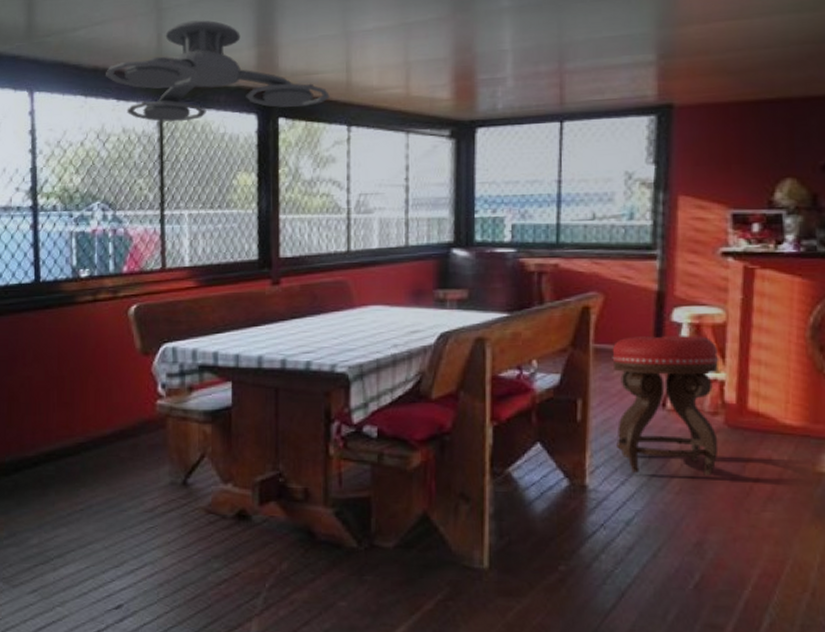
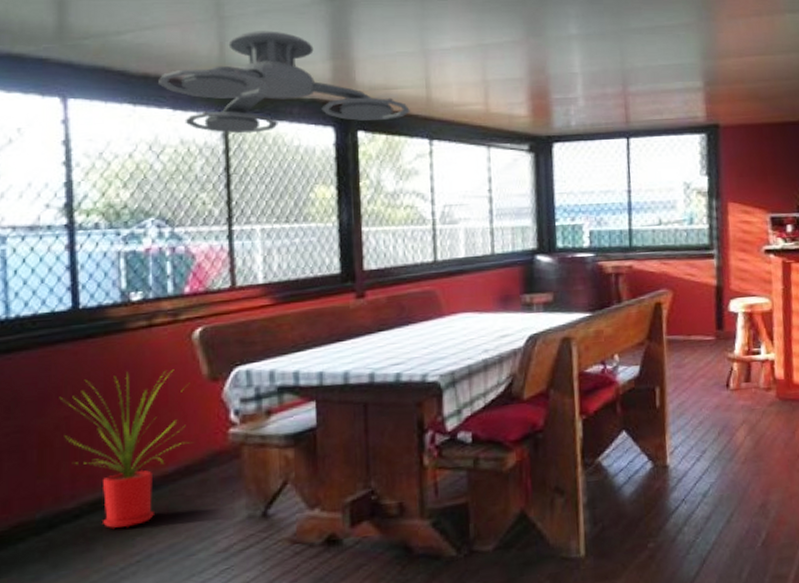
house plant: none [24,341,126,479] -> present [59,369,190,528]
stool: present [612,334,720,476] -> none [682,322,773,449]

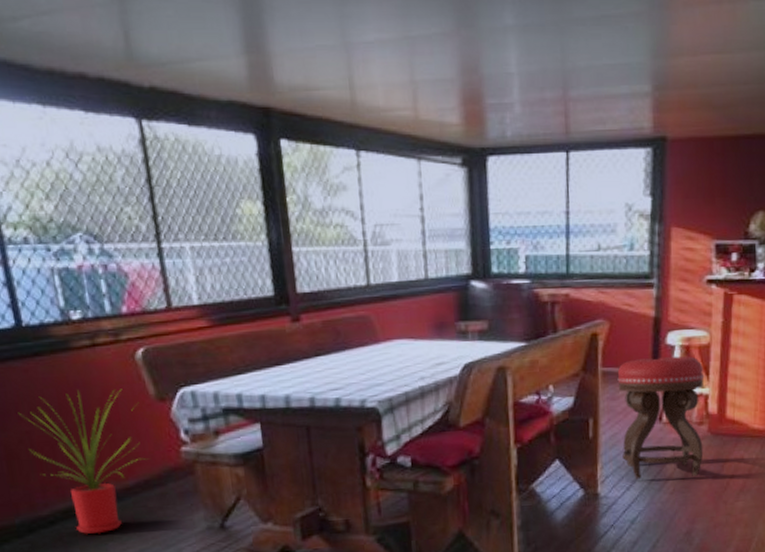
ceiling fan: present [159,31,410,134] -> none [65,17,334,141]
stool: none [682,322,773,449] -> present [617,356,705,479]

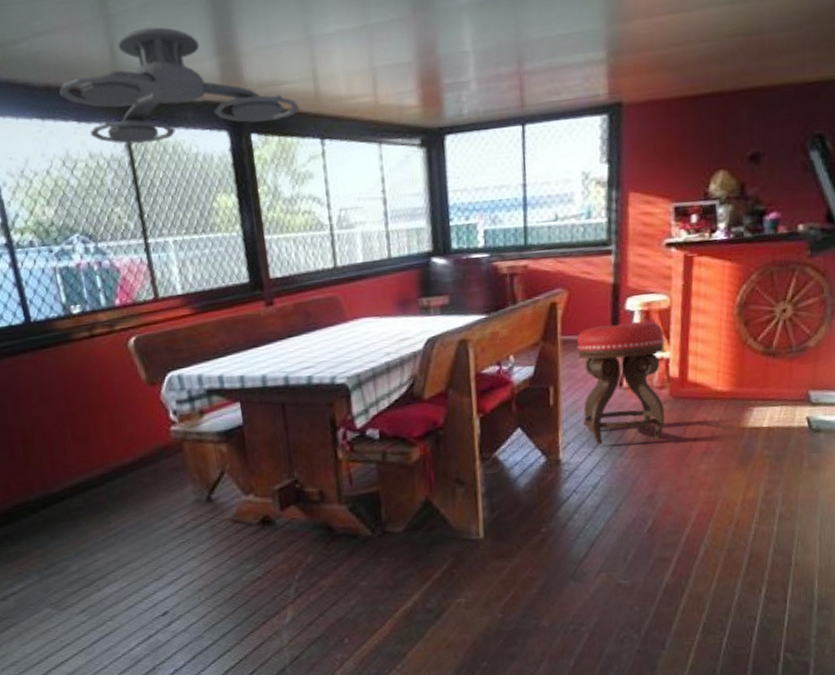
house plant: present [18,389,145,534] -> none [30,375,140,508]
ceiling fan: none [65,17,334,141] -> present [59,27,300,144]

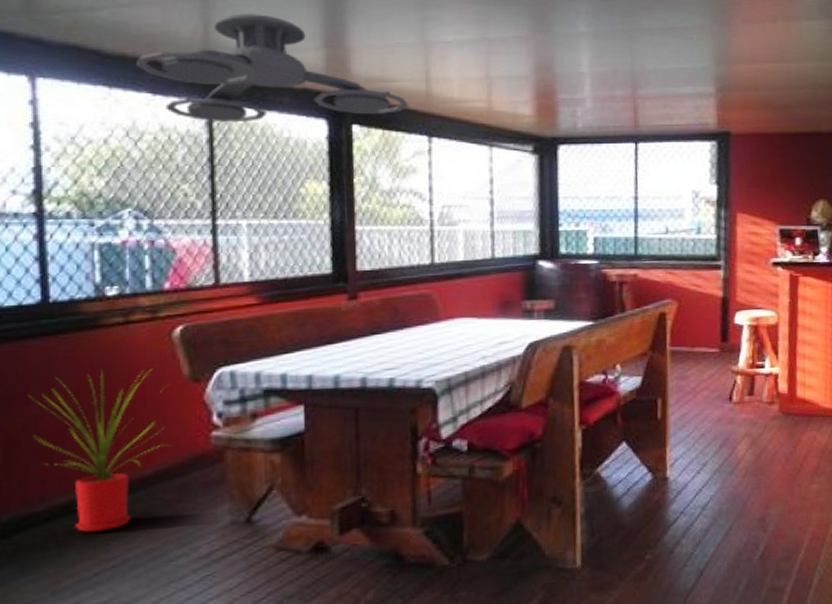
house plant: none [30,375,140,508] -> present [27,369,170,532]
stool: present [576,321,665,445] -> none [686,335,775,462]

